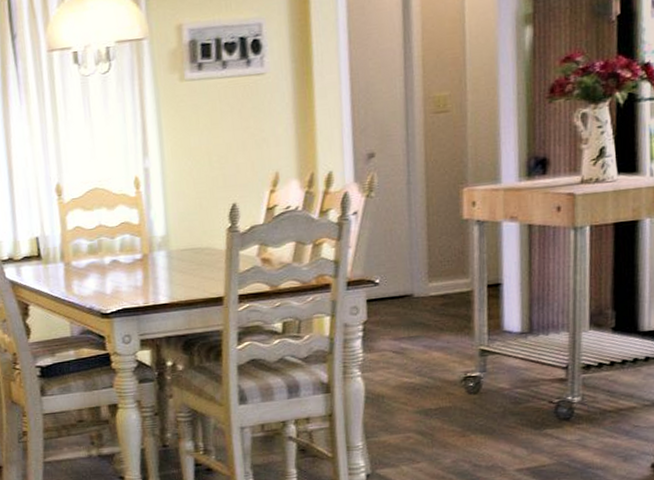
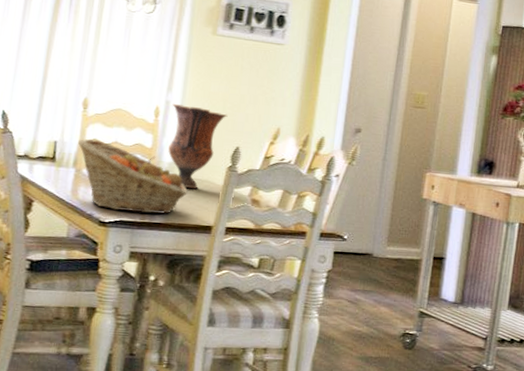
fruit basket: none [61,226,189,299] -> present [78,138,188,214]
vase: none [152,167,216,261] -> present [168,103,228,190]

